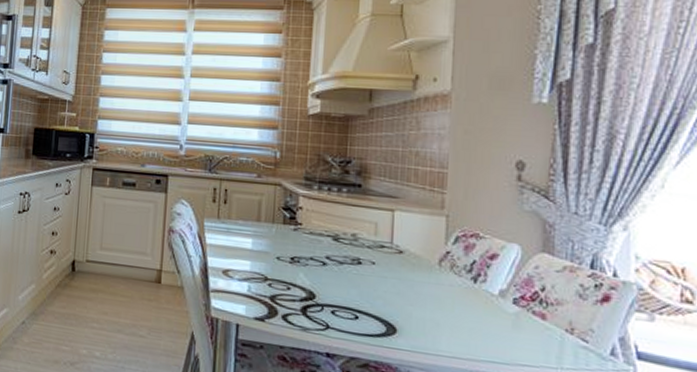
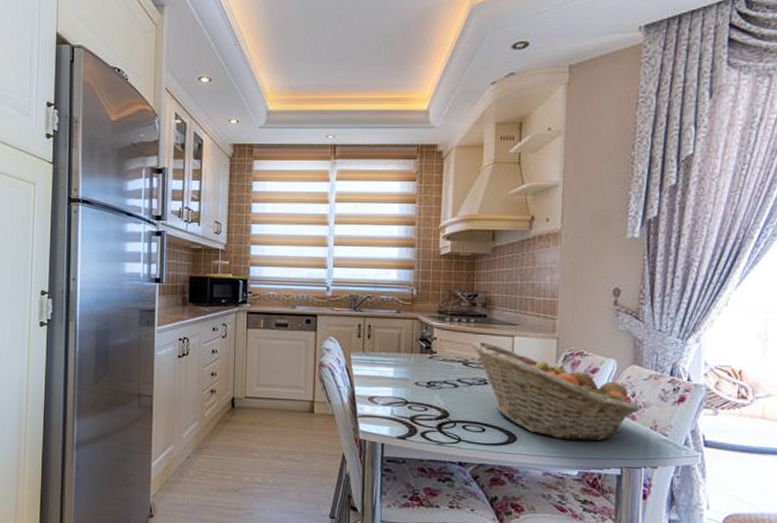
fruit basket: none [343,214,552,342] -> present [472,341,640,442]

